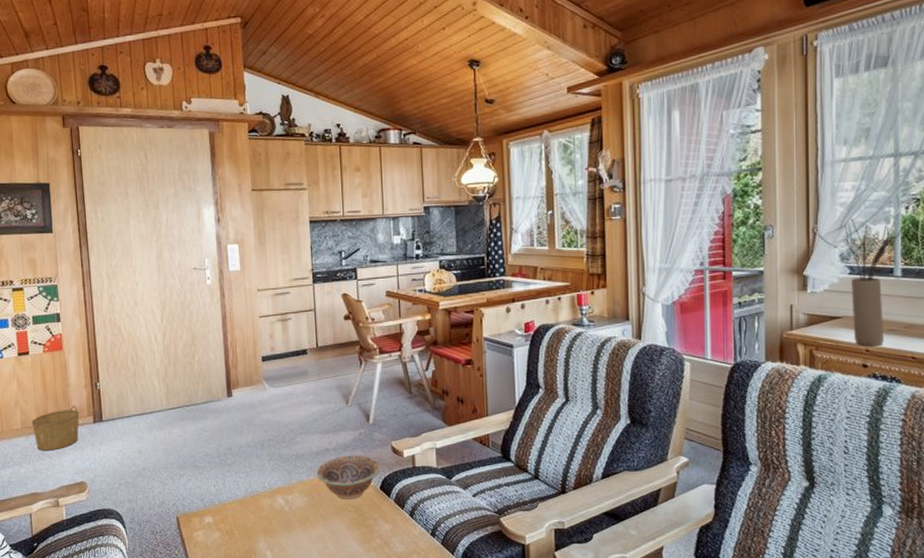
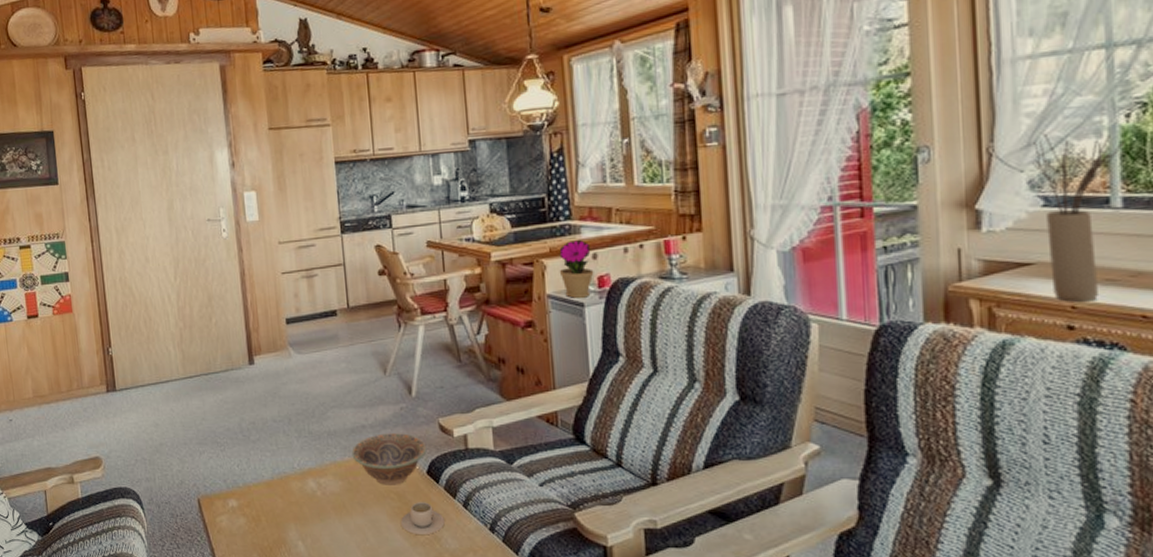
basket: present [32,405,80,451] -> none [43,372,92,423]
teacup: none [356,513,394,541] -> present [400,502,445,534]
flower pot: none [494,293,522,341] -> present [559,240,594,298]

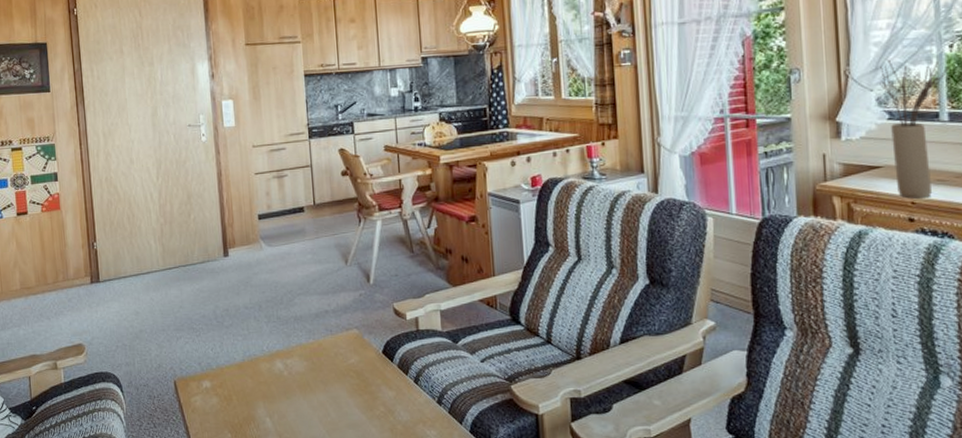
decorative bowl: present [351,433,427,485] -> none [315,317,383,364]
teacup: present [400,502,445,534] -> none [358,379,398,408]
flower pot: present [559,240,594,298] -> none [498,145,528,196]

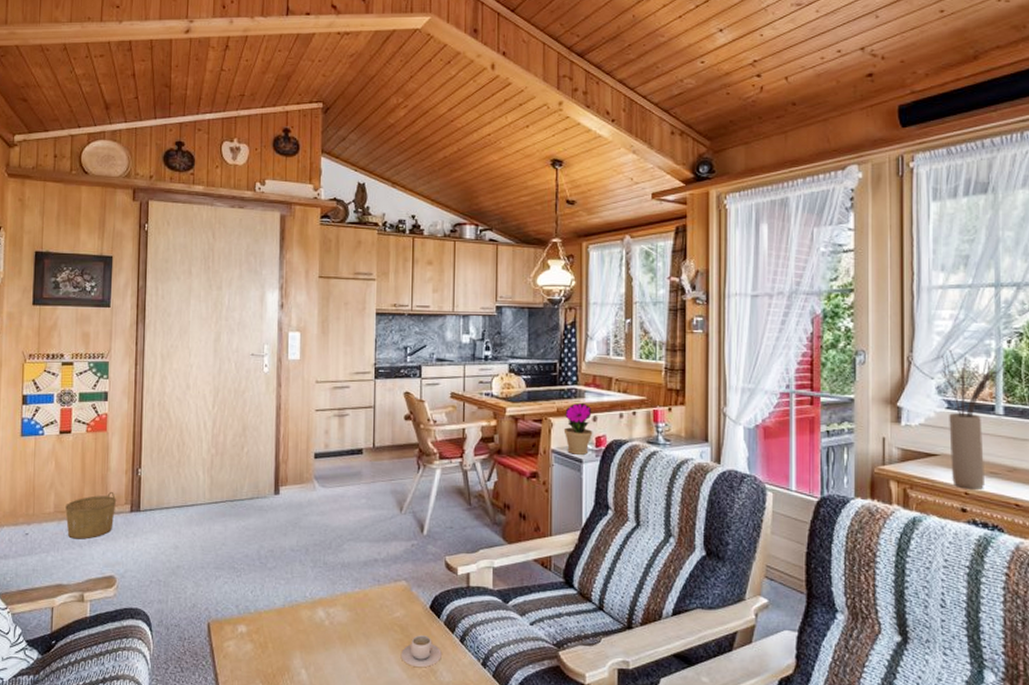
basket: none [30,265,77,312] -> present [65,491,117,539]
teacup: none [358,379,398,408] -> present [400,635,442,667]
flower pot: none [498,145,528,196] -> present [563,403,593,455]

